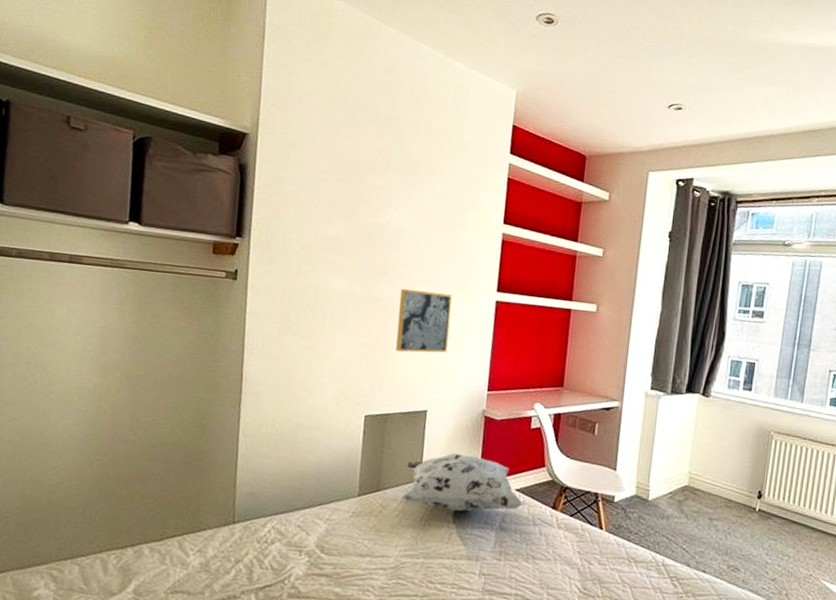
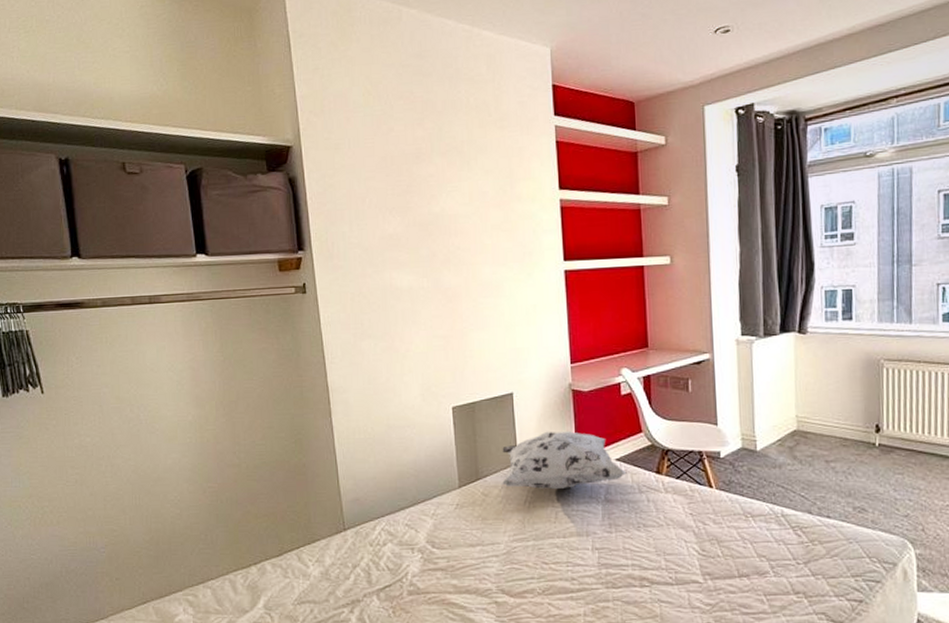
wall art: present [395,288,453,353] -> none [466,272,524,339]

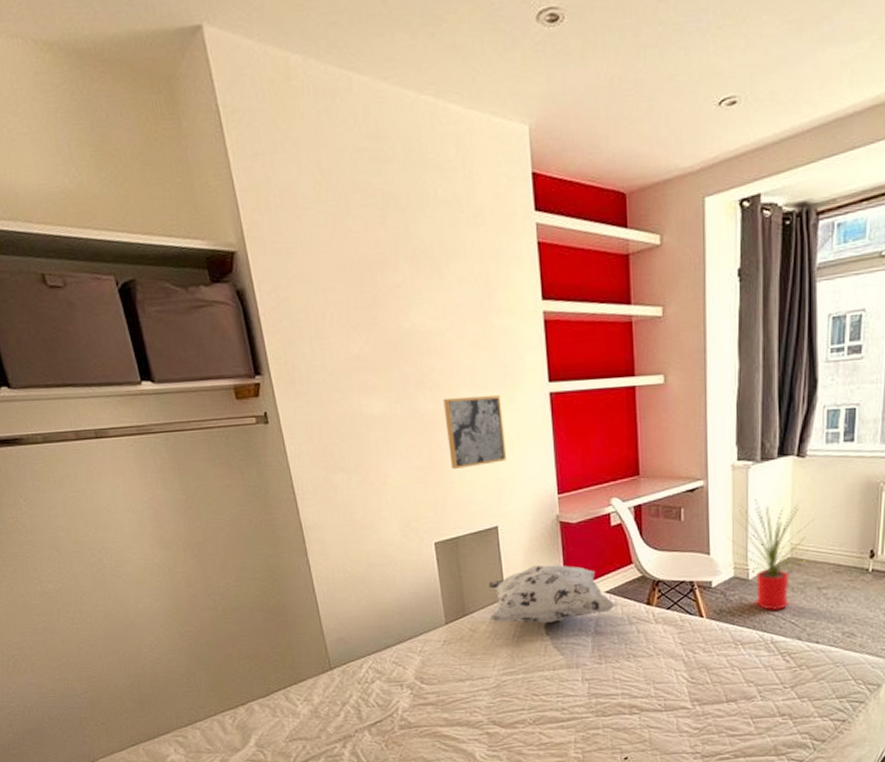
wall art: none [466,272,524,339] -> present [443,395,507,470]
house plant: none [735,372,819,484] -> present [728,499,814,611]

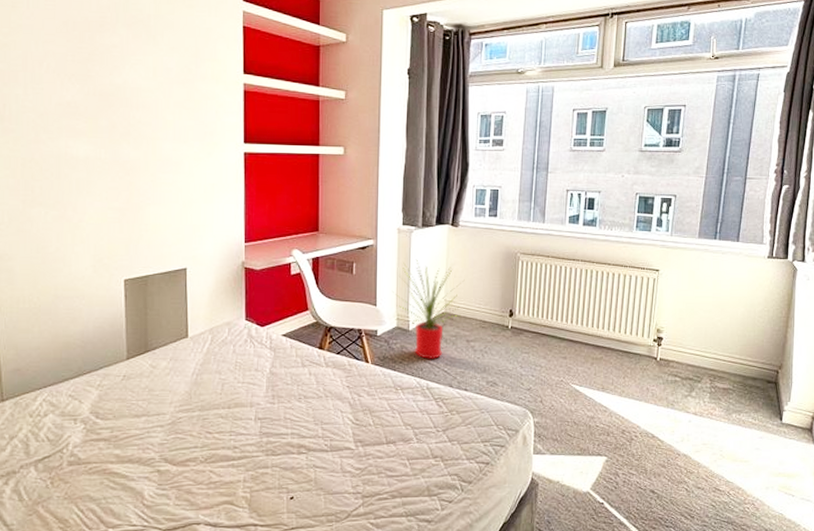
wall art: present [443,395,507,470] -> none [146,148,201,213]
decorative pillow: present [488,565,617,624] -> none [170,306,292,363]

